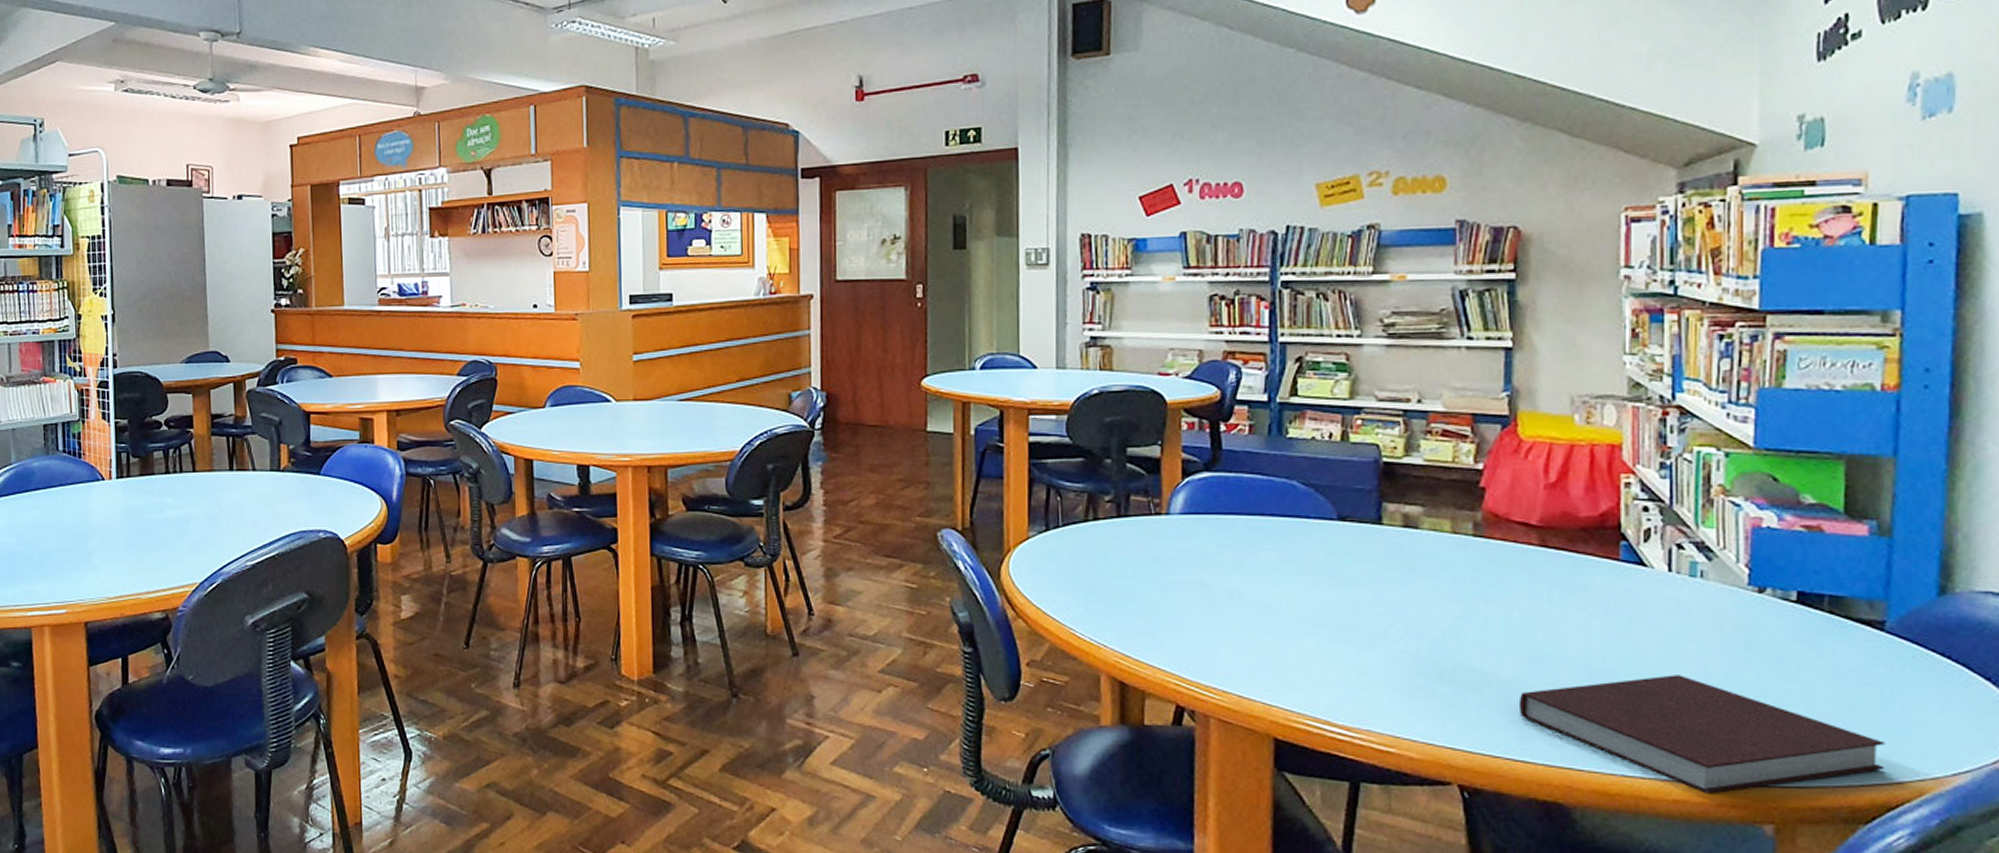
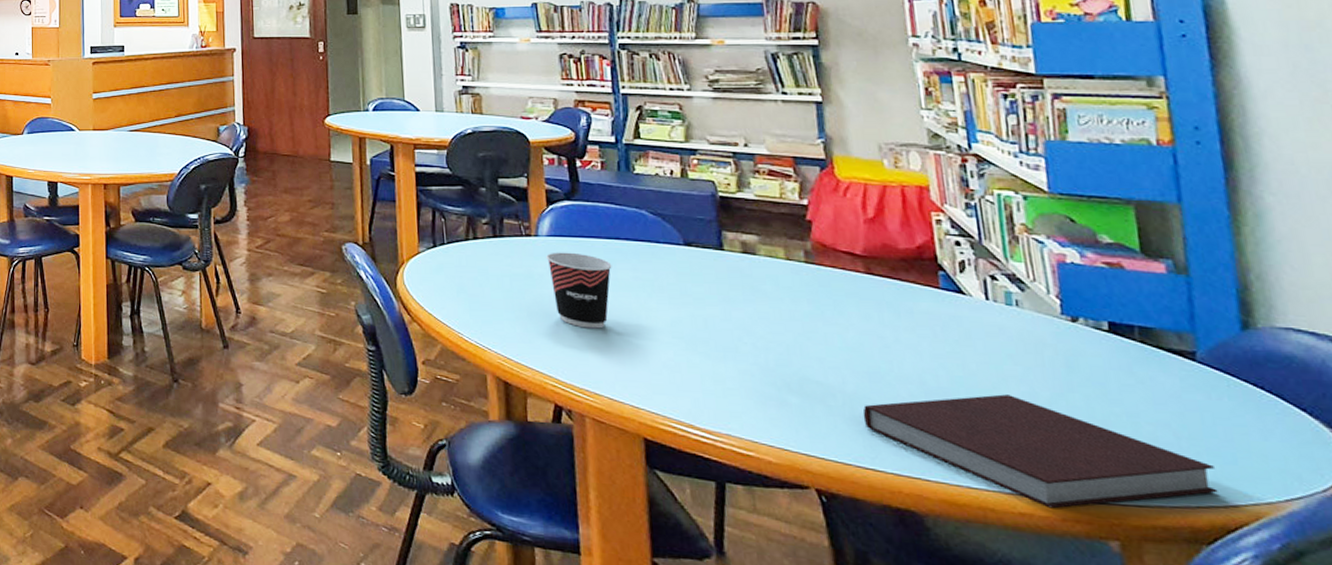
cup: none [1178,532,1253,619] -> present [546,252,612,329]

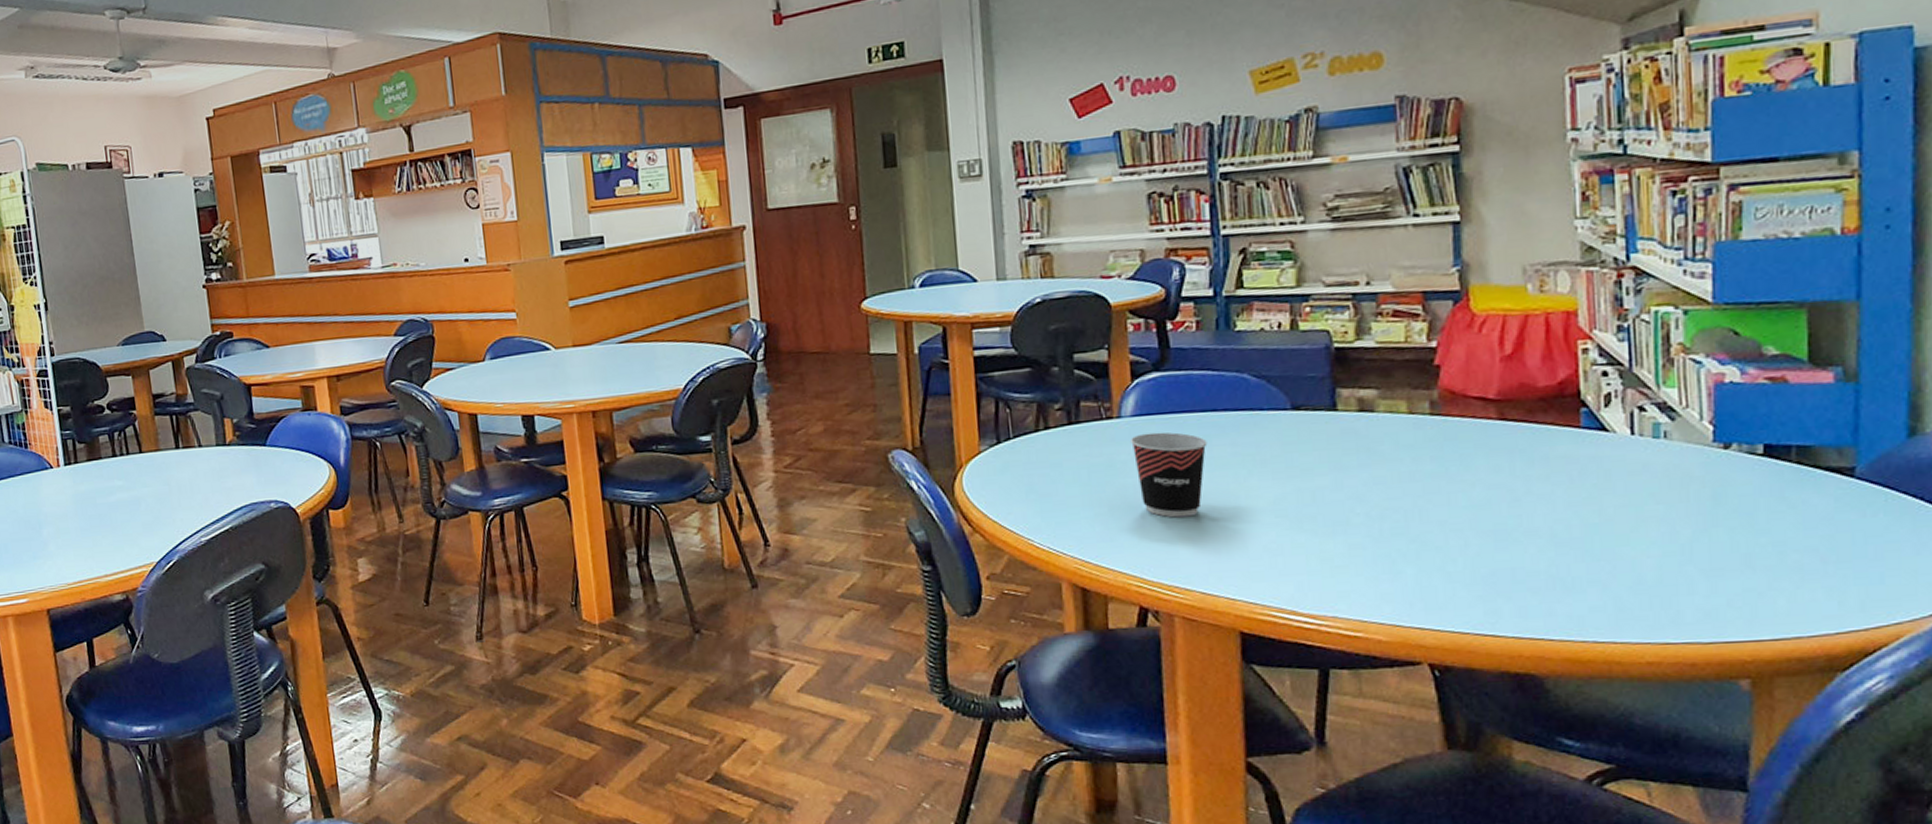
notebook: present [862,394,1218,509] -> none [1485,537,1861,654]

